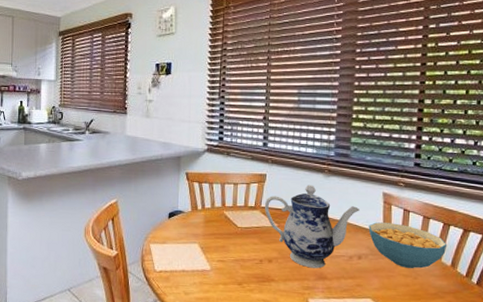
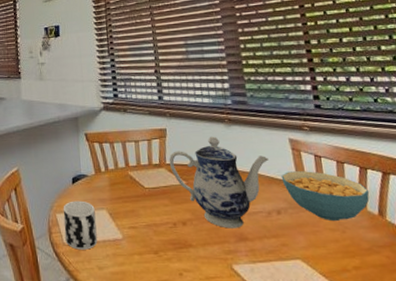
cup: none [156,233,188,277] -> present [63,200,98,250]

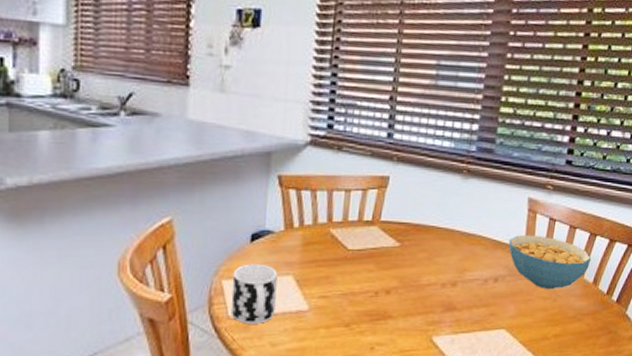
teapot: present [169,136,268,229] -> none [384,190,500,298]

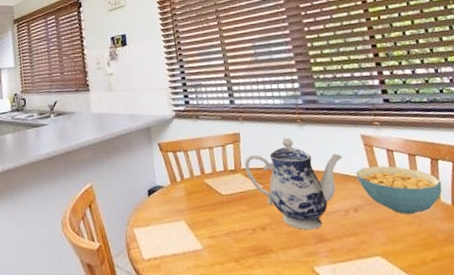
cup: present [230,263,278,324] -> none [140,213,177,265]
teapot: none [384,190,500,298] -> present [244,137,342,231]

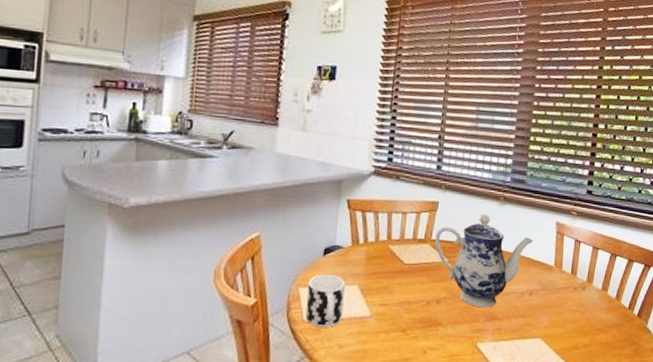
cup: none [140,213,177,265] -> present [305,274,345,327]
cereal bowl: present [355,166,442,215] -> none [540,254,614,302]

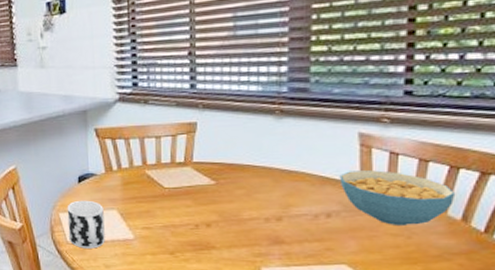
teapot: present [434,214,533,308] -> none [196,130,326,231]
cereal bowl: none [540,254,614,302] -> present [339,170,456,225]

